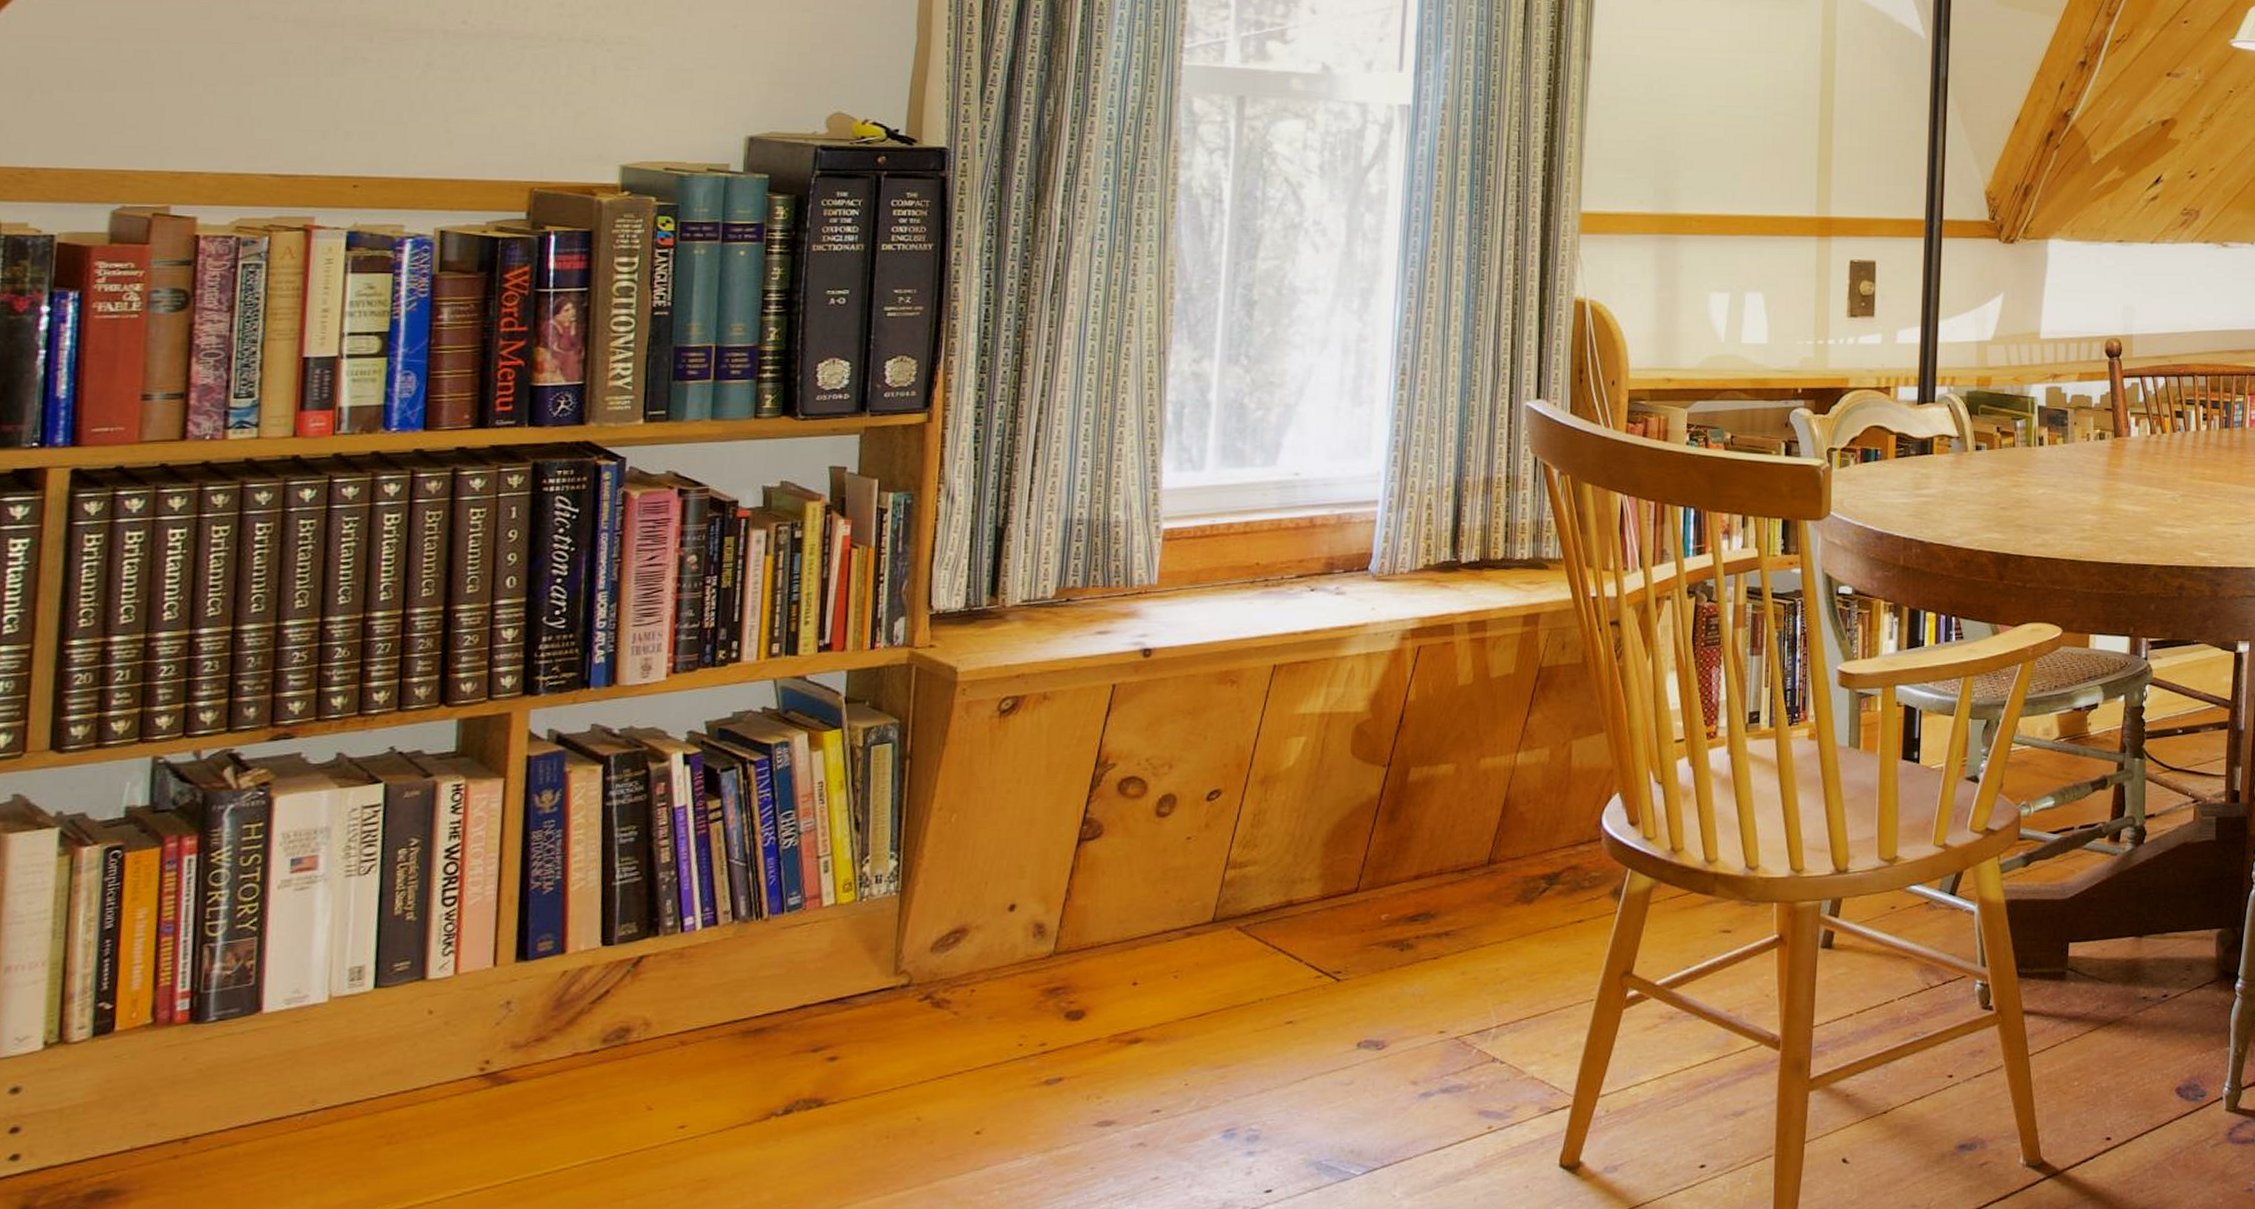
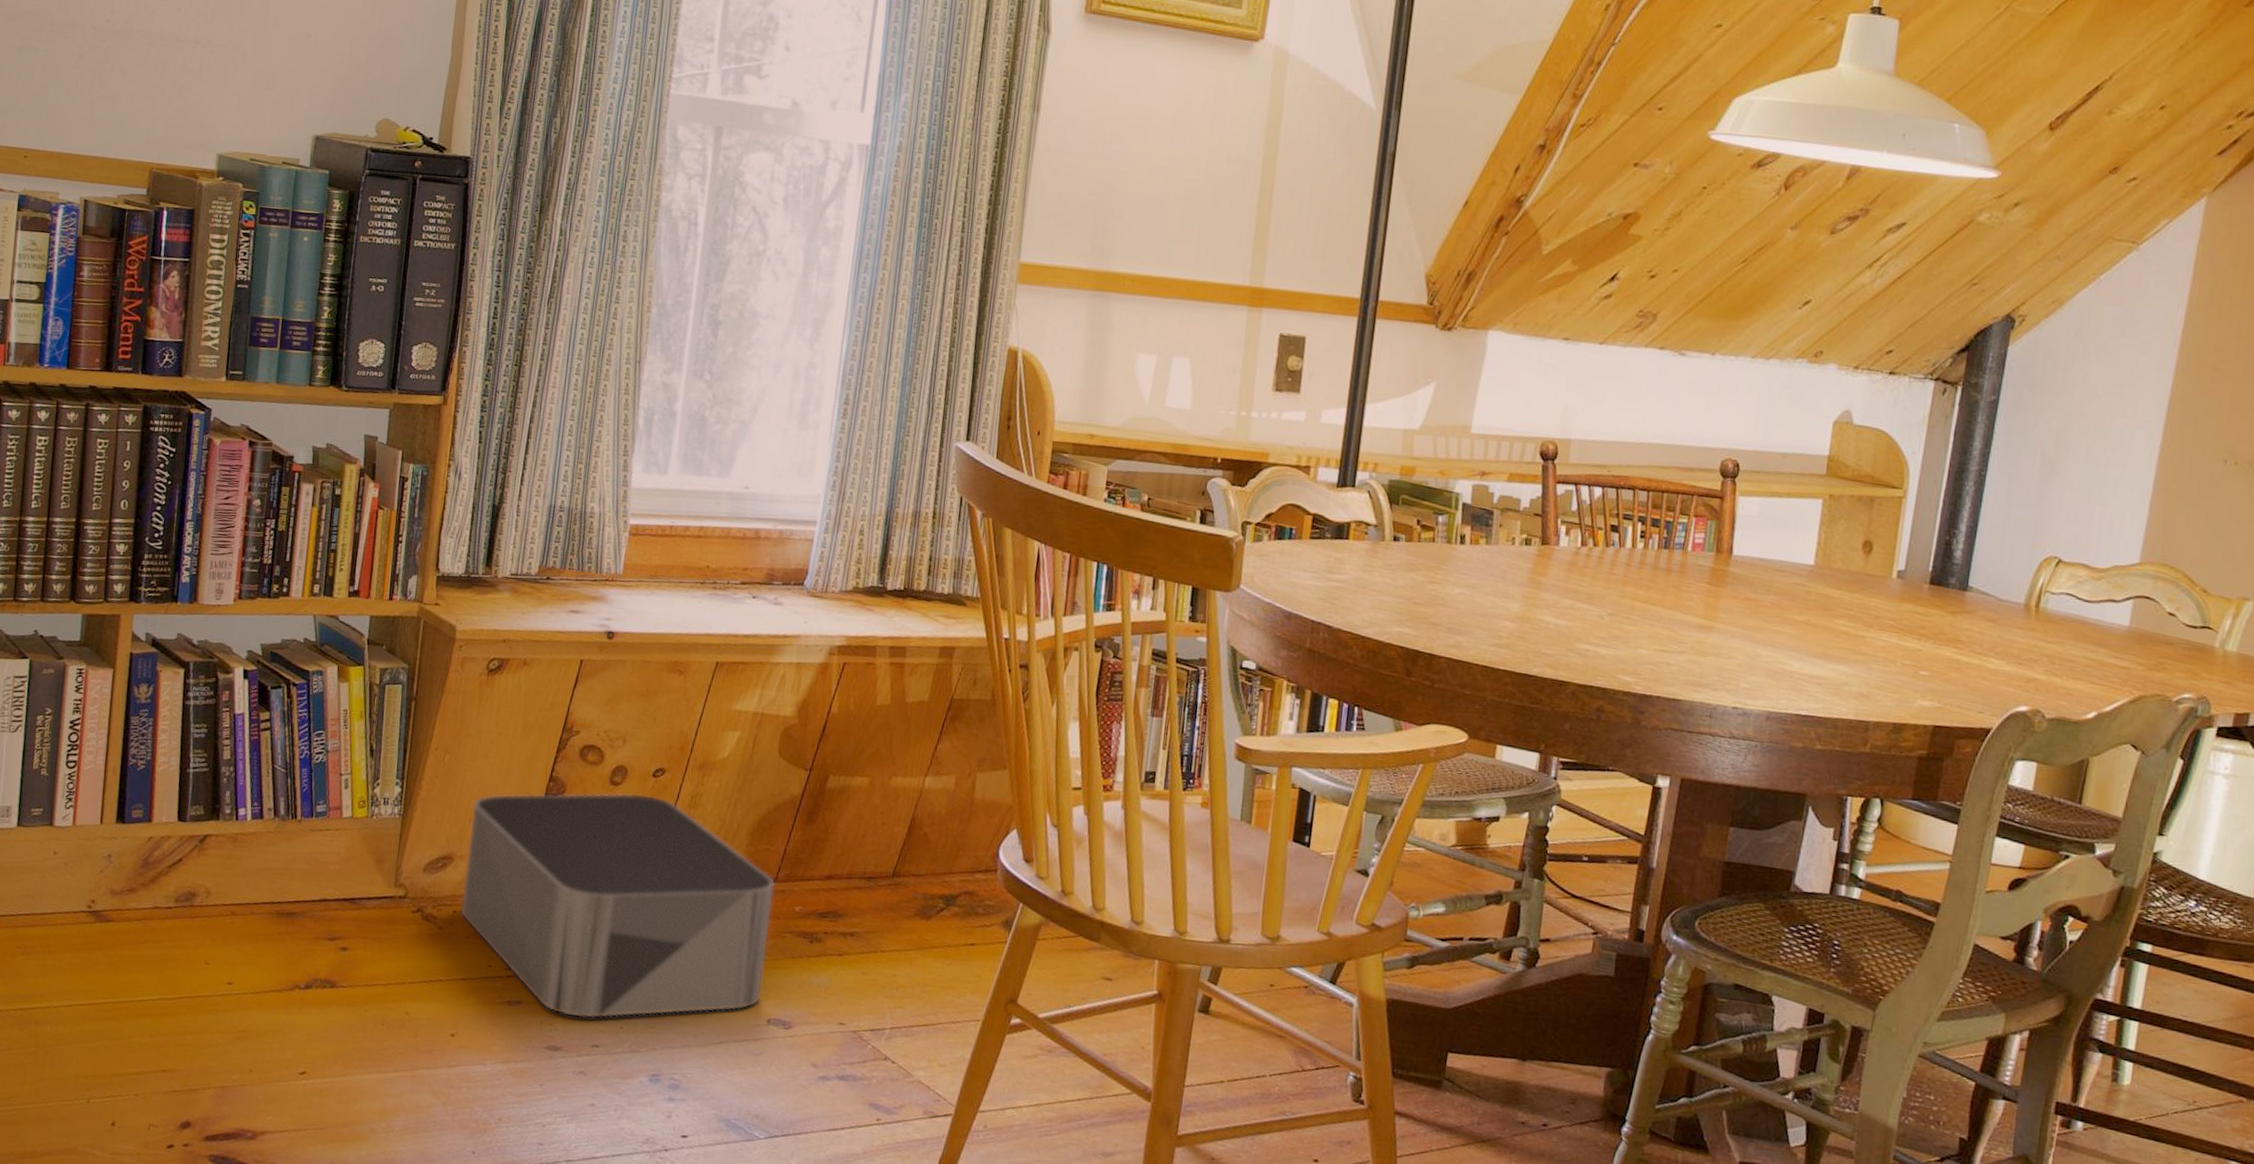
storage bin: none [980,821,1357,1084] -> present [460,793,776,1019]

